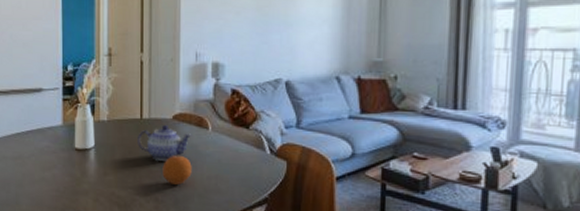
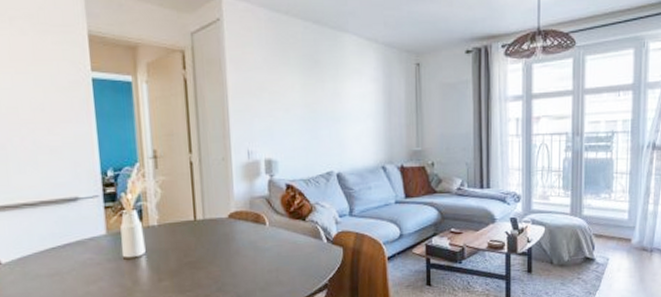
teapot: present [138,125,192,161] -> none [193,225,250,261]
fruit: present [162,155,192,185] -> none [221,252,252,282]

